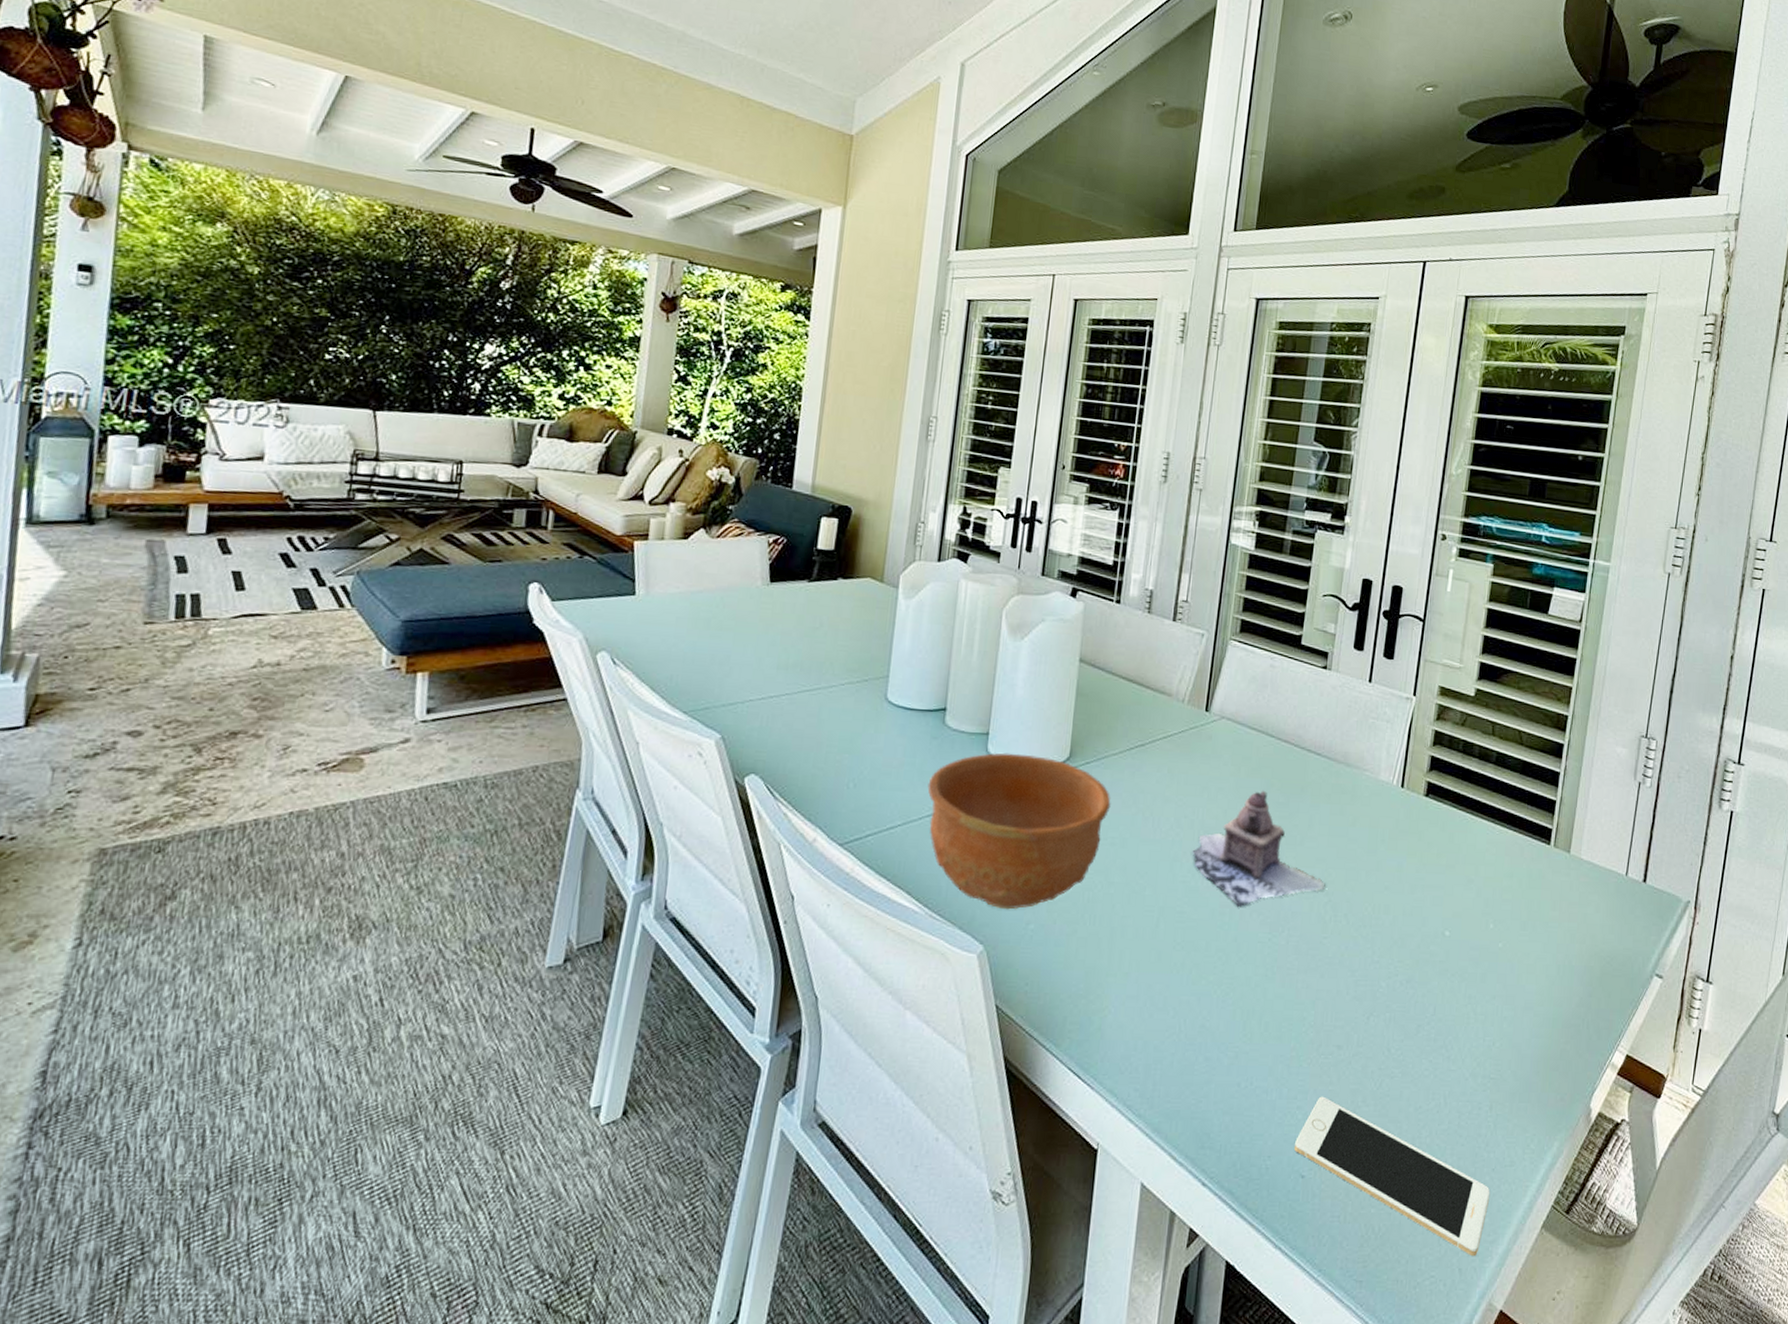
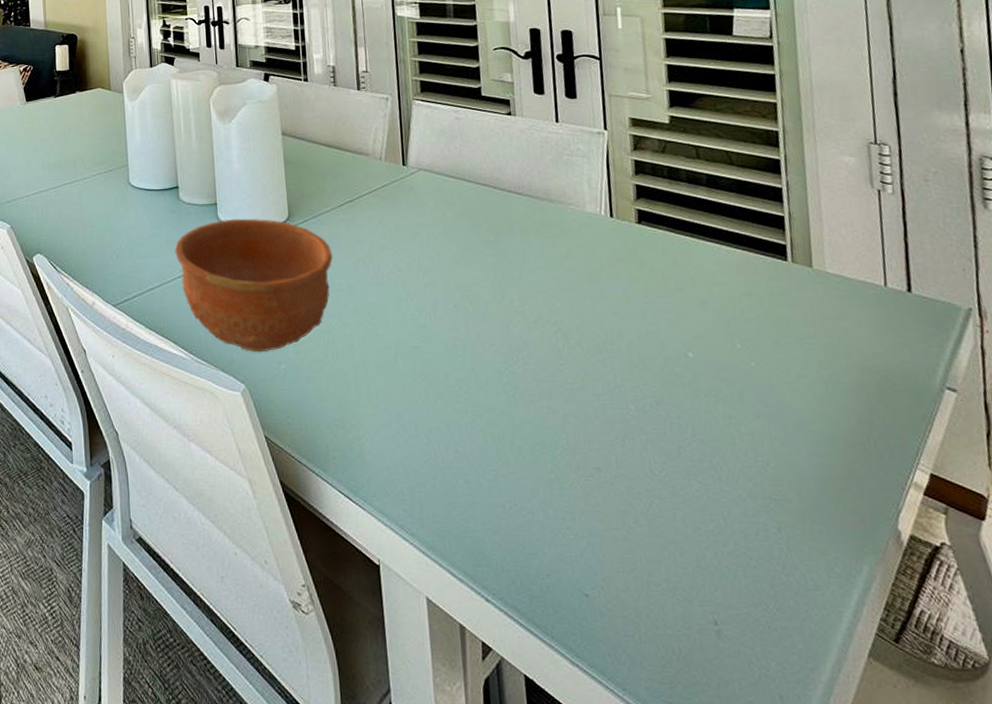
teapot: present [1192,790,1325,906] -> none [415,231,552,339]
cell phone: present [1295,1096,1491,1257] -> none [571,517,800,684]

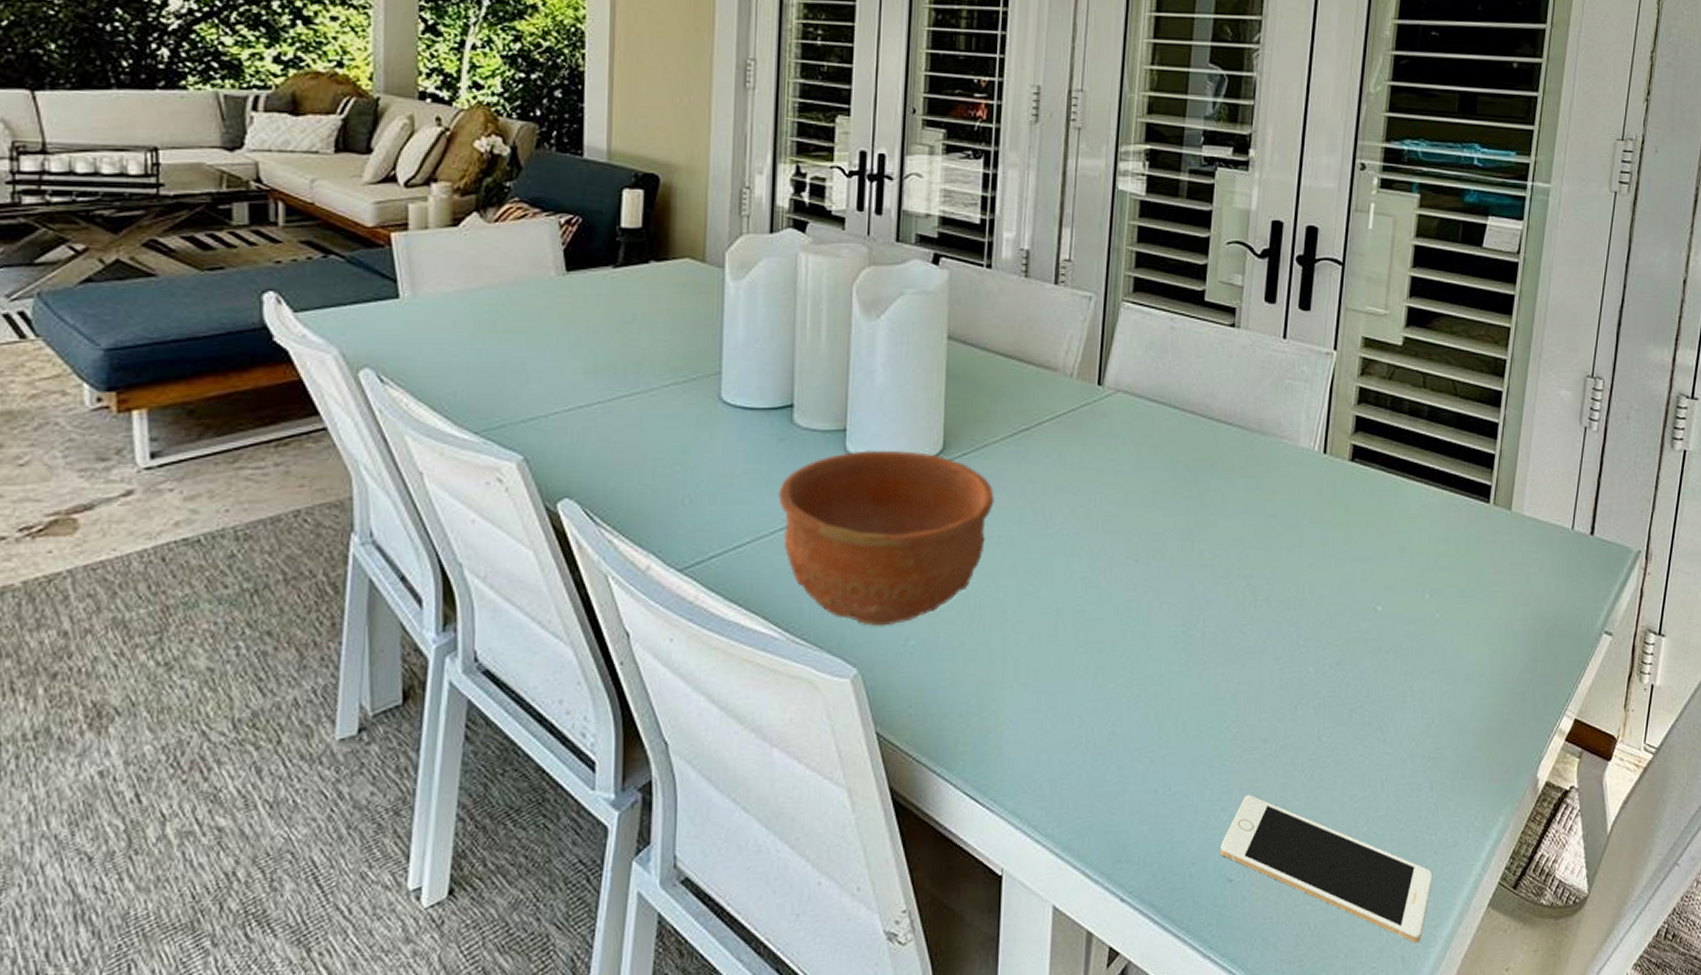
cell phone: none [571,517,800,684] -> present [1220,794,1433,944]

